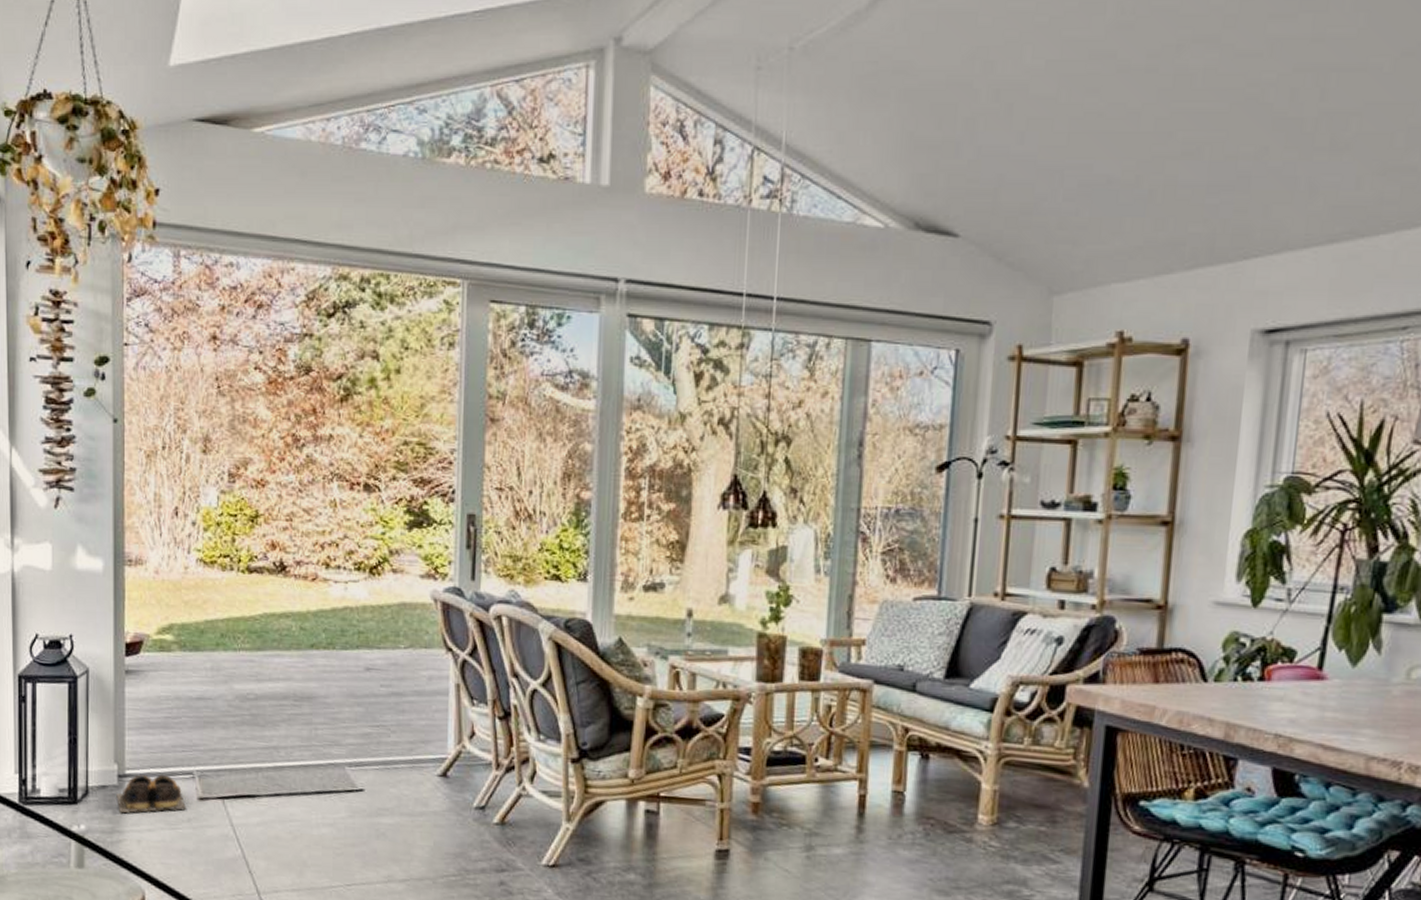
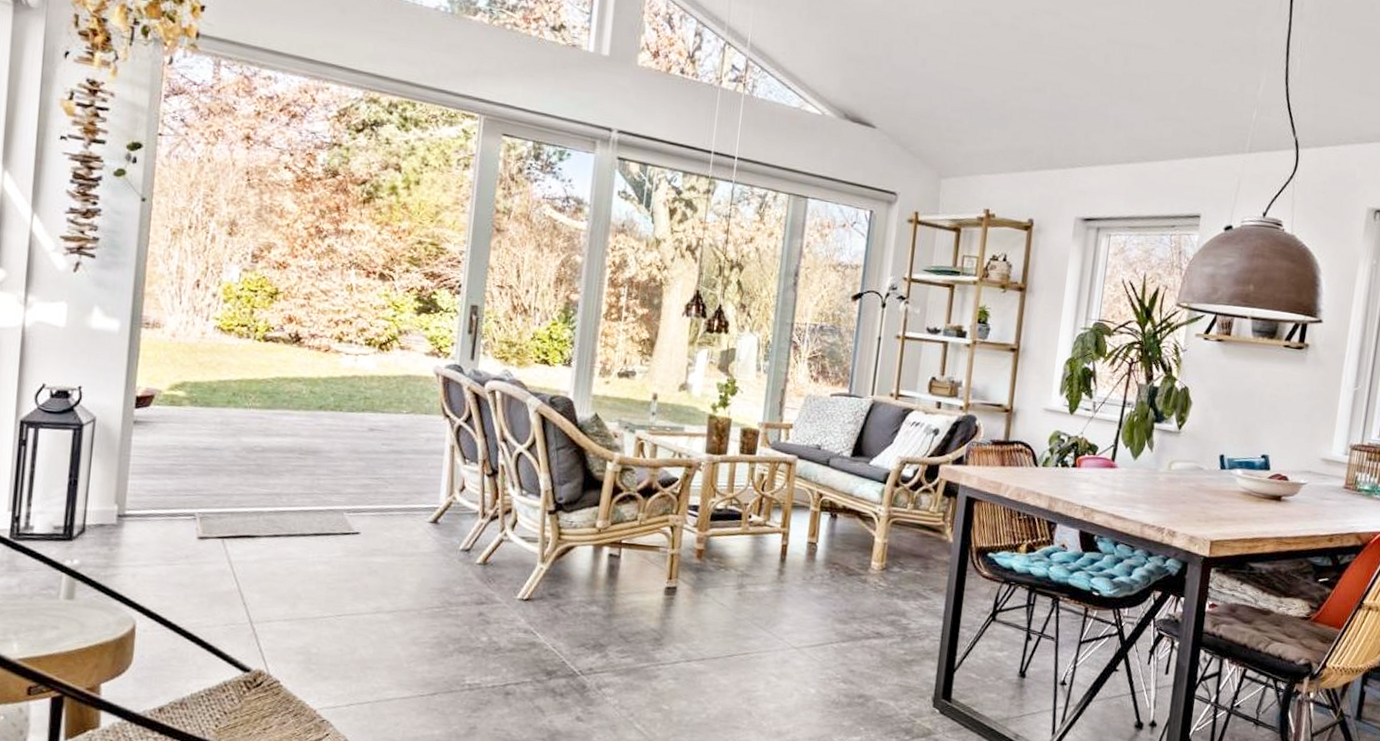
shoes: present [116,774,186,813] -> none [114,515,185,550]

